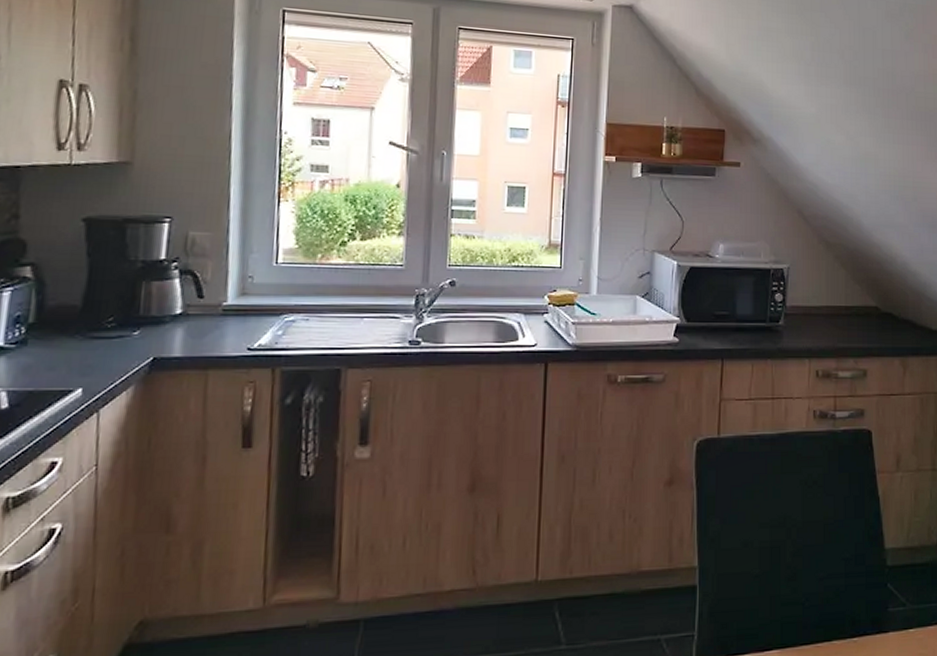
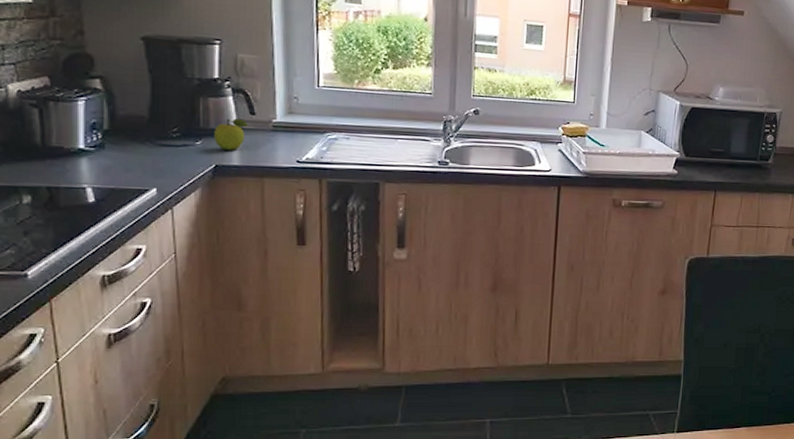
fruit: none [154,303,195,340] -> present [214,118,248,150]

